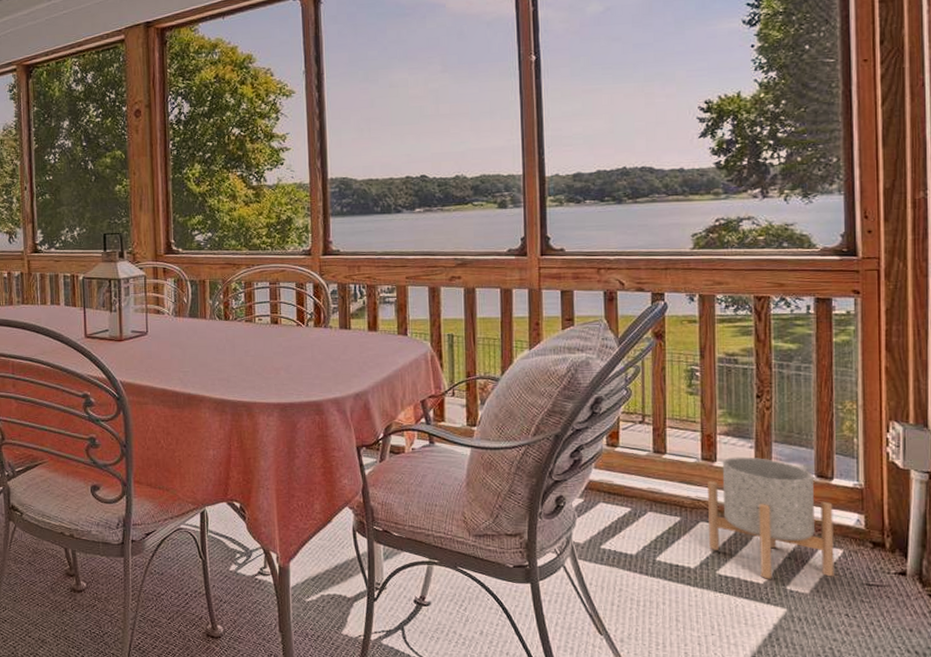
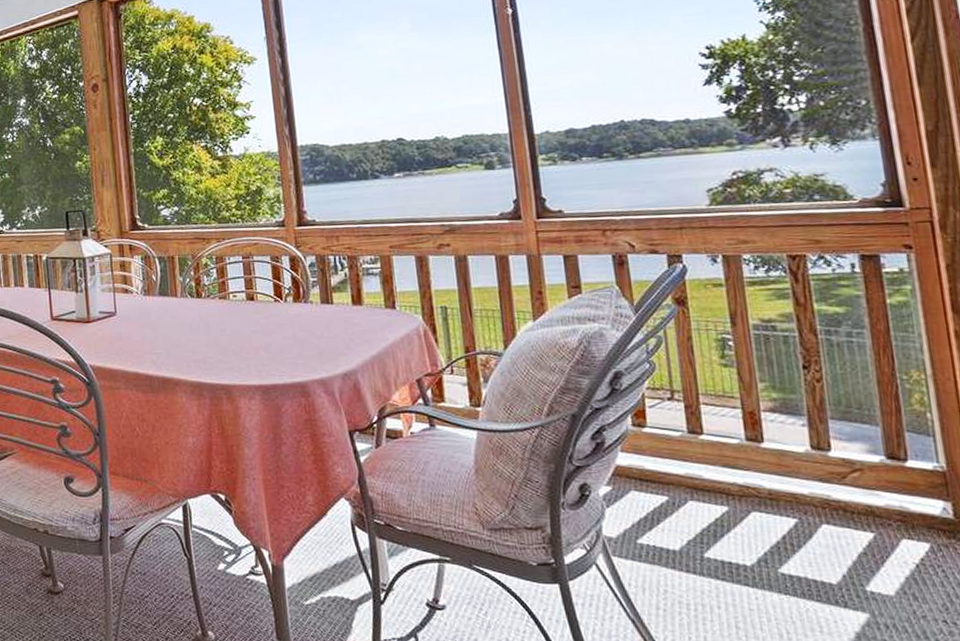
planter: present [708,457,834,579] -> none [756,436,923,579]

